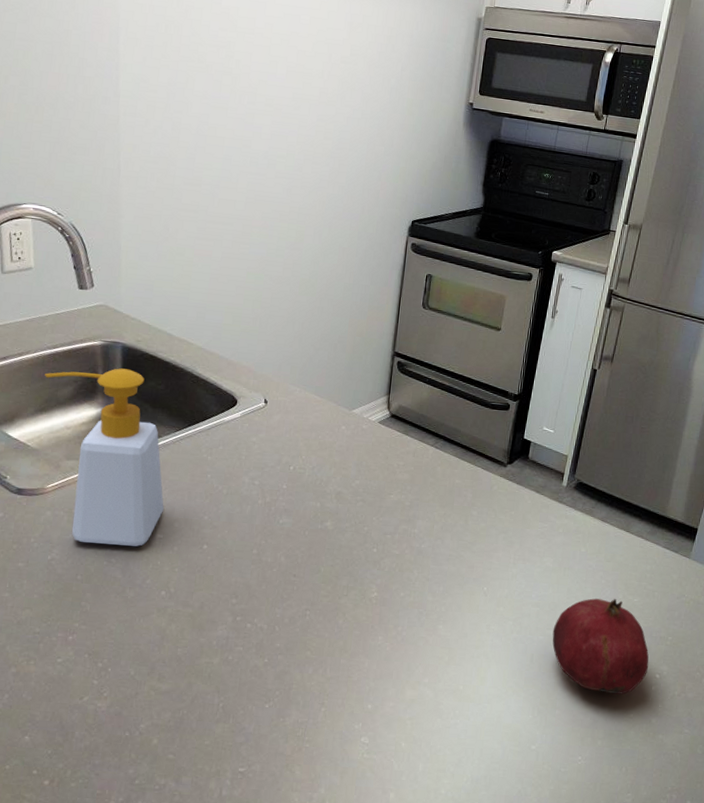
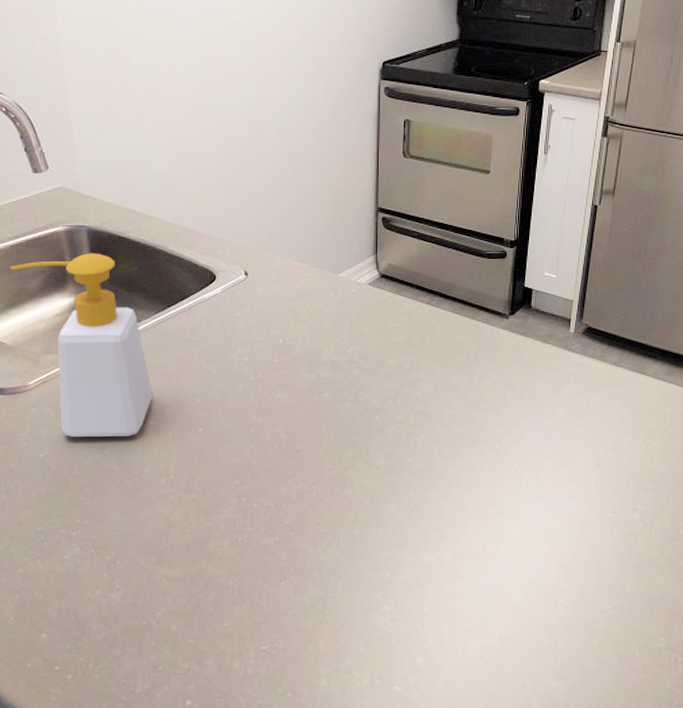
fruit: present [552,598,649,695] -> none [571,445,675,542]

